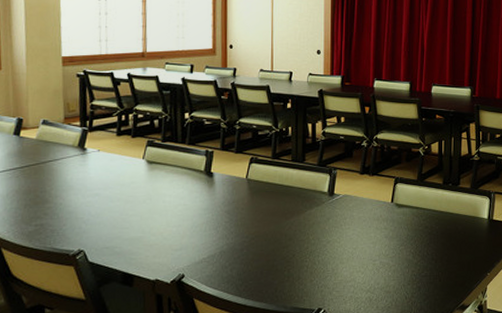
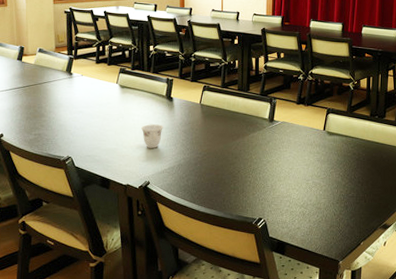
teacup: none [174,205,201,234] -> present [141,124,163,148]

